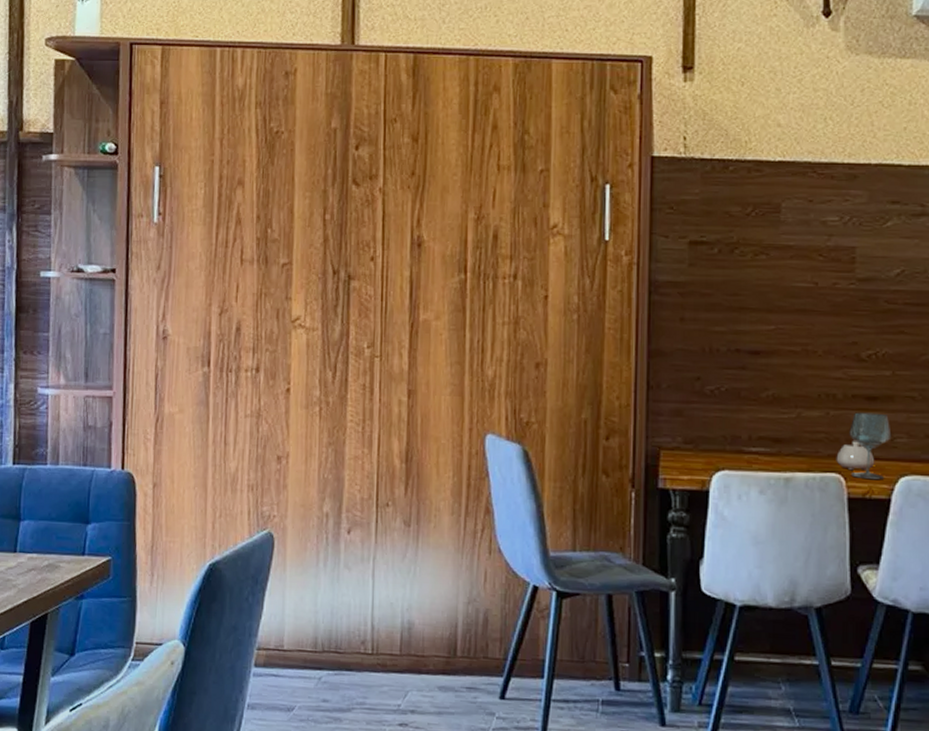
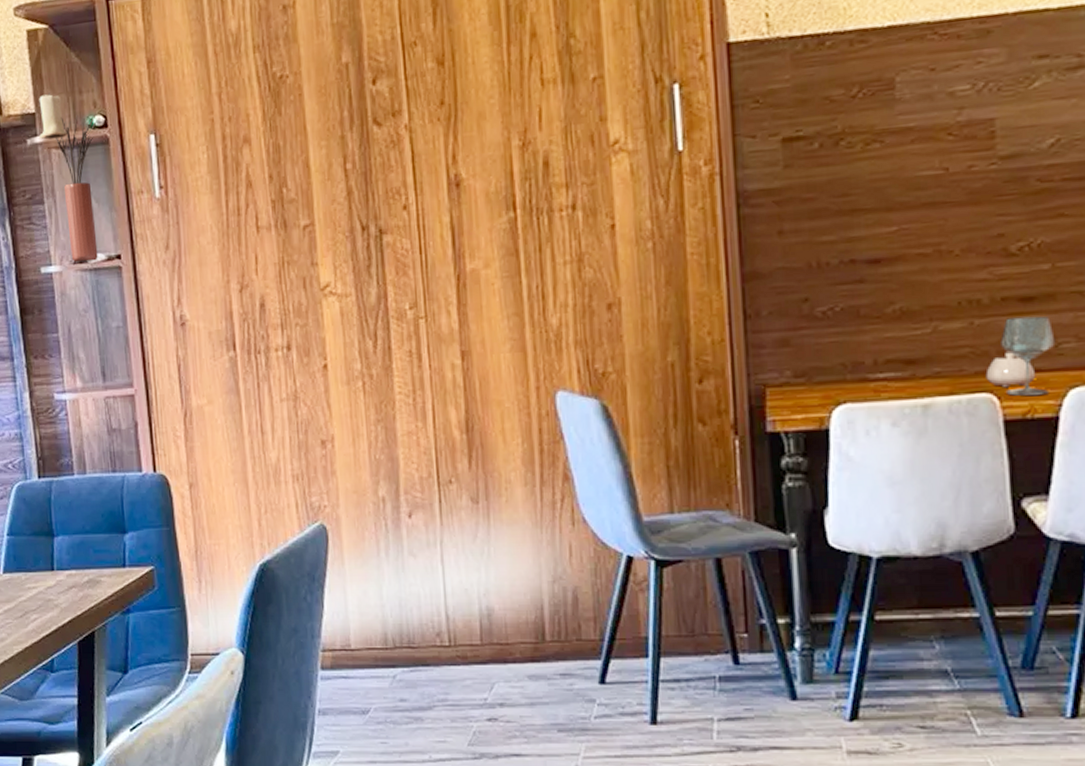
candle: none [54,117,81,158] -> present [39,93,68,140]
vase: none [69,140,109,272] -> present [56,114,98,263]

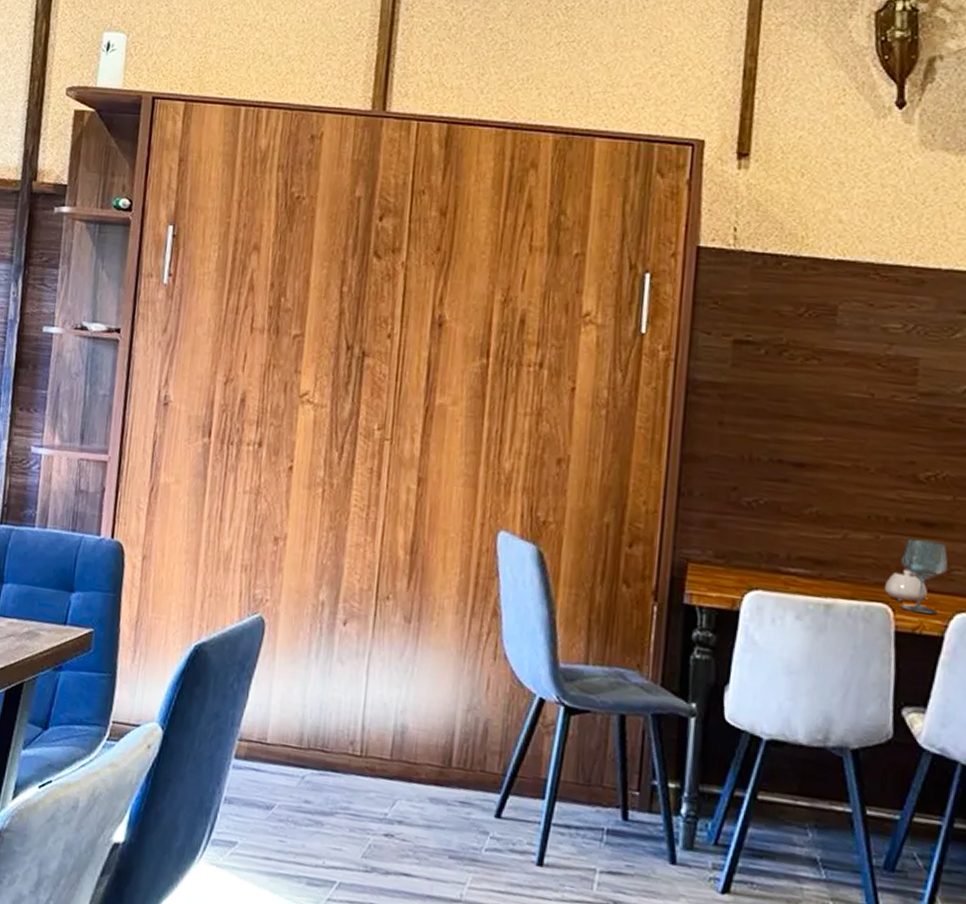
candle: present [39,93,68,140] -> none [66,170,94,212]
vase: present [56,114,98,263] -> none [74,194,123,330]

